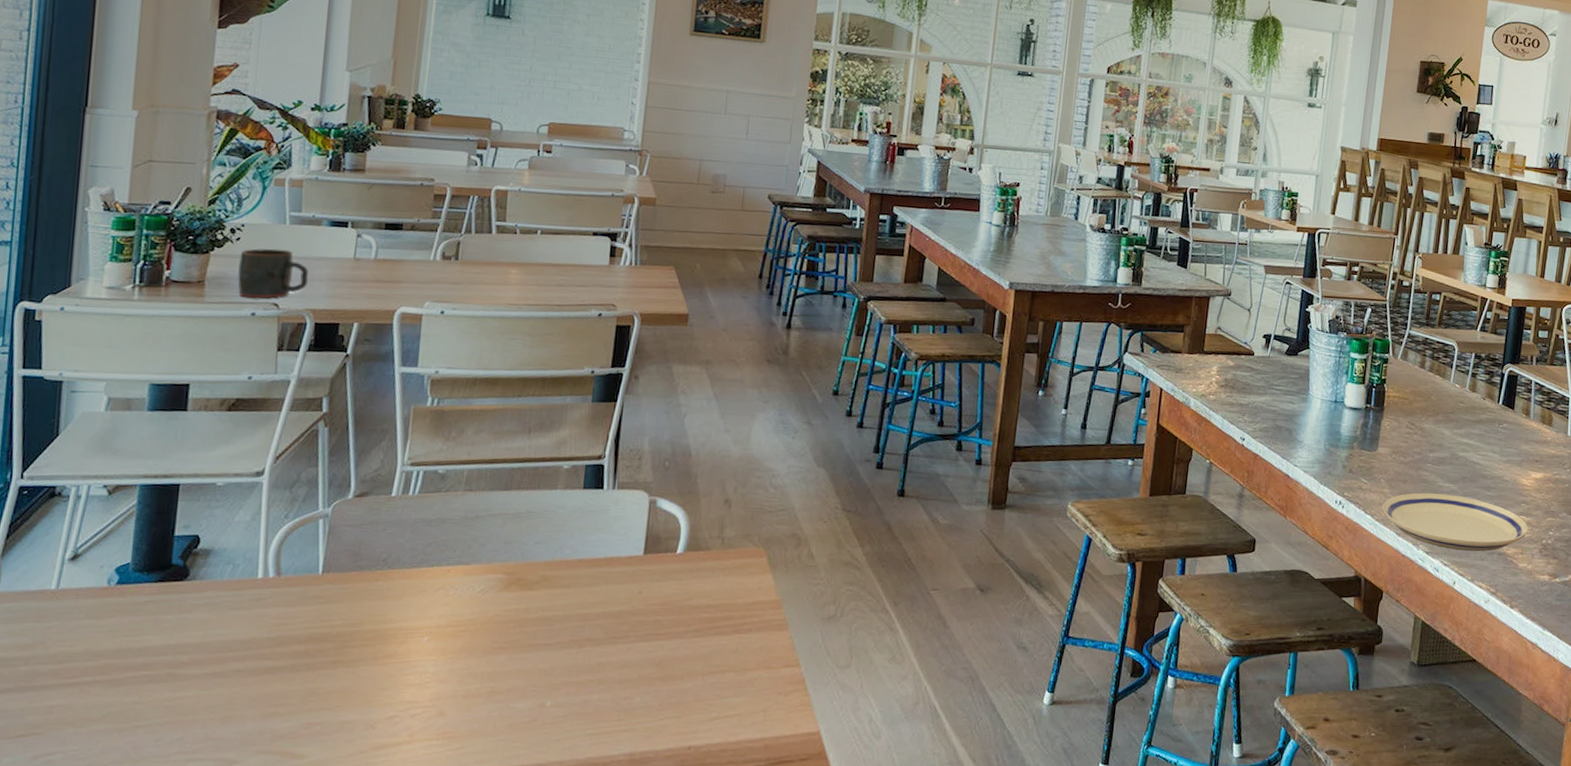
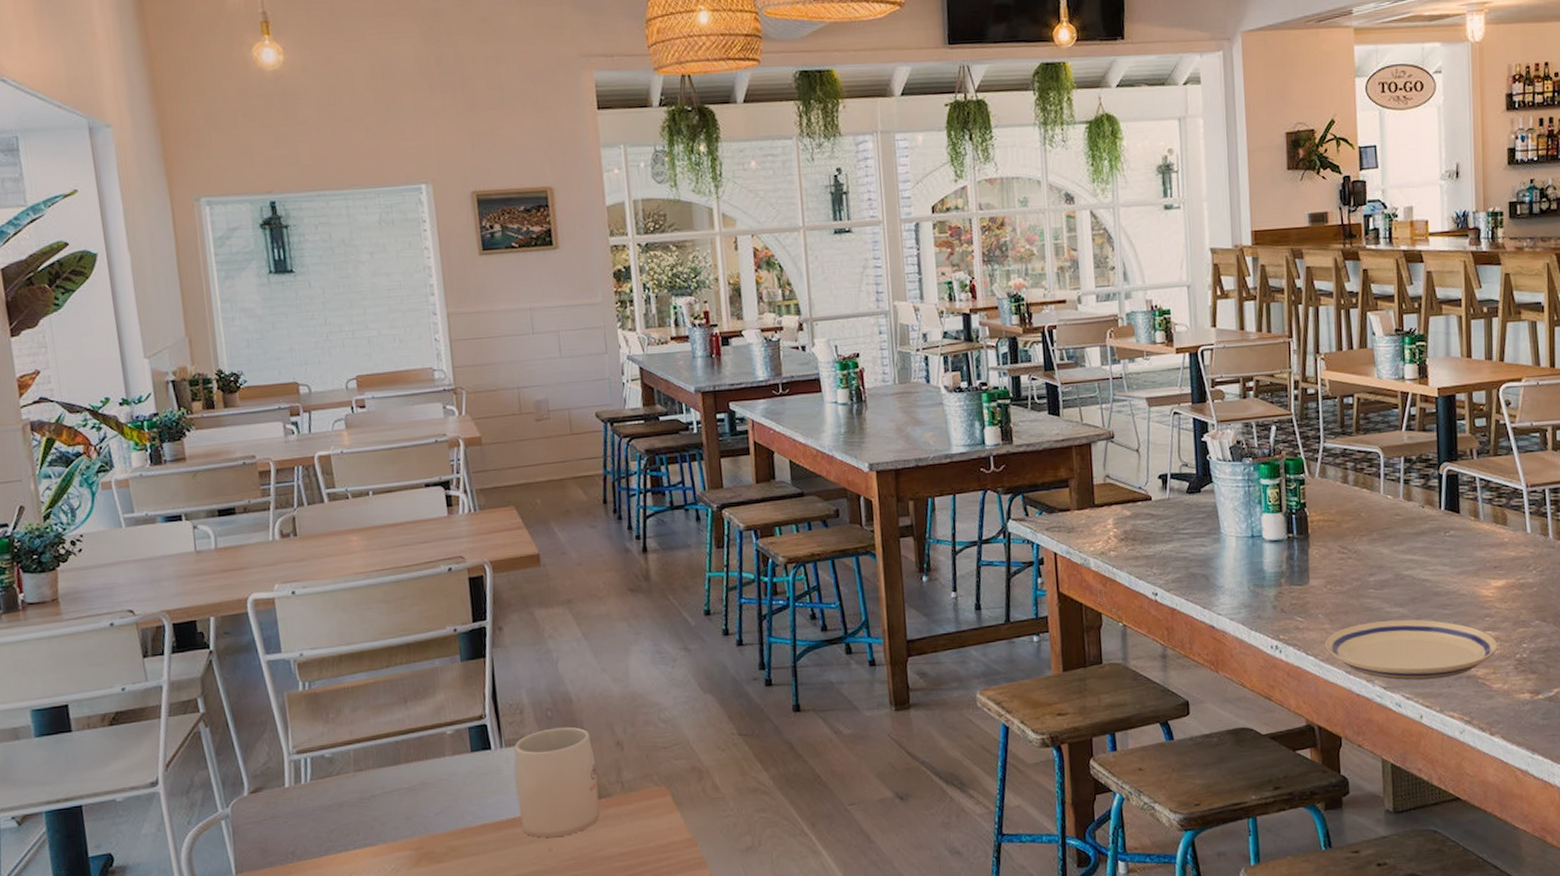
mug: present [237,248,308,299] -> none [85,553,156,609]
mug: none [617,477,703,581] -> present [513,726,600,838]

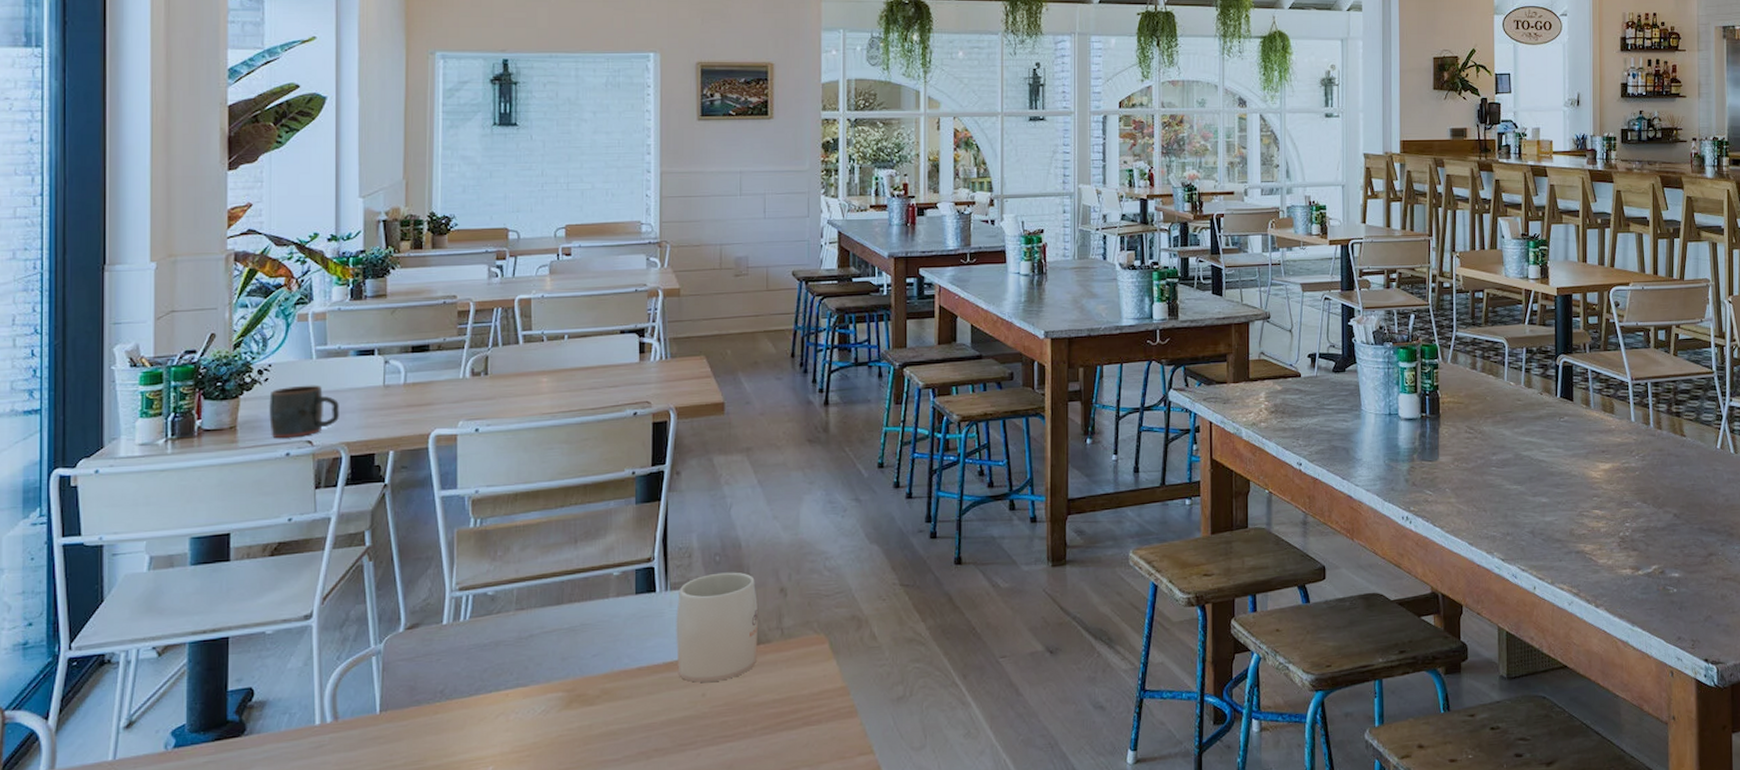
mug: none [85,553,156,609] -> present [268,385,339,439]
plate: present [1325,619,1498,680] -> none [1451,496,1604,554]

